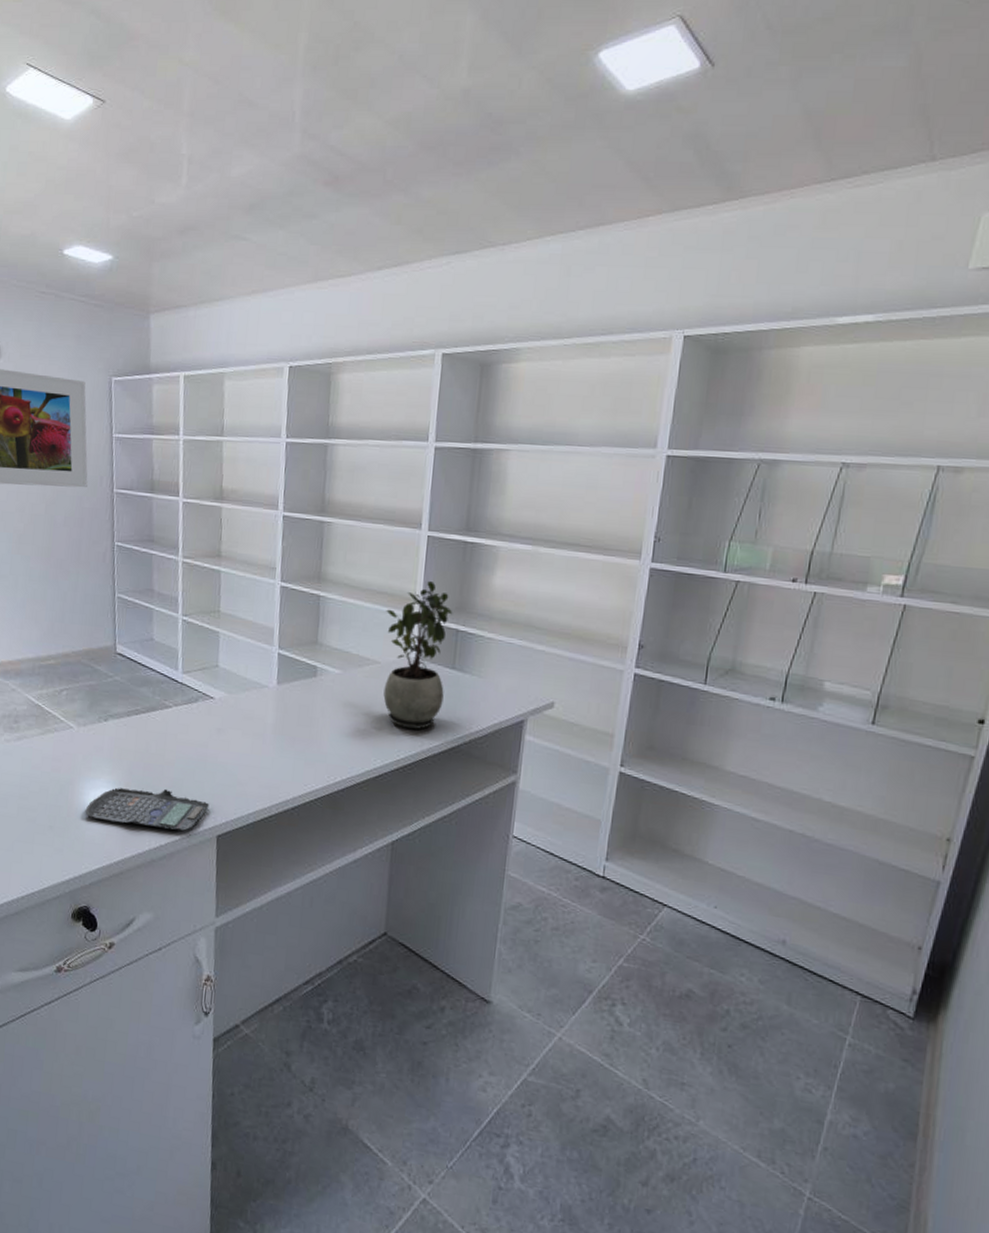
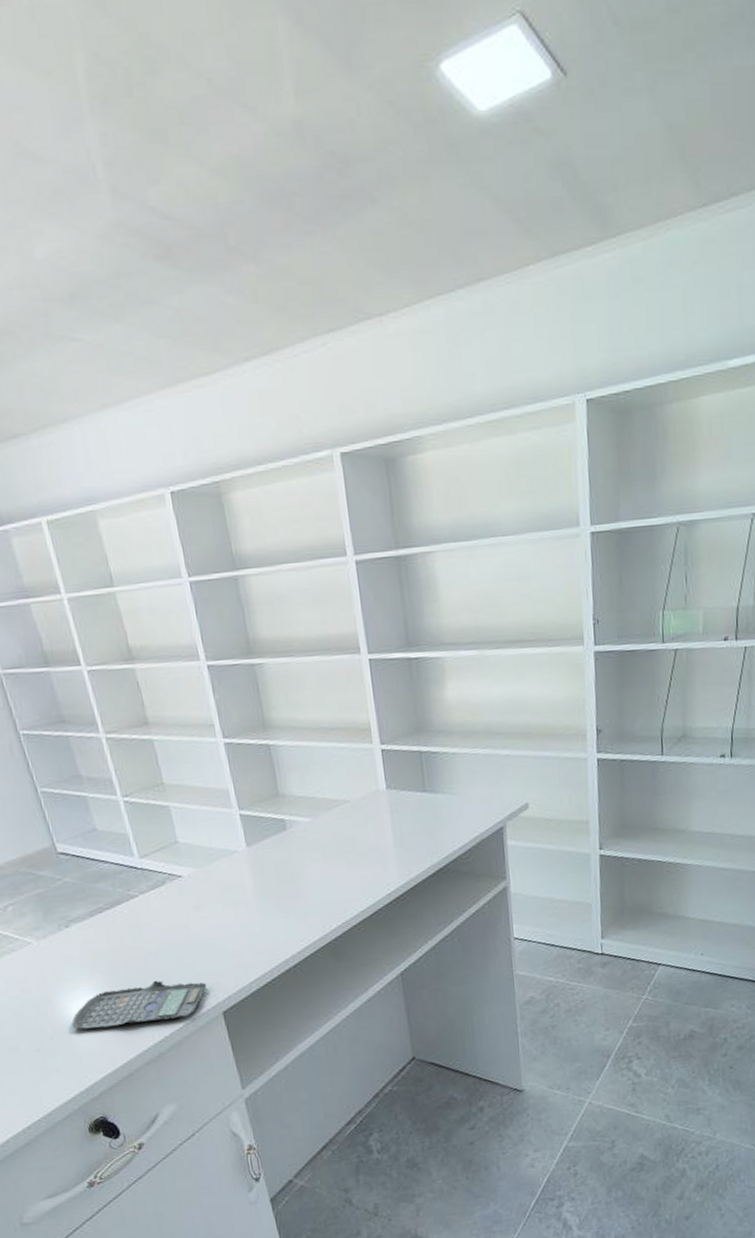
potted plant: present [383,581,453,730] -> none [343,707,422,862]

